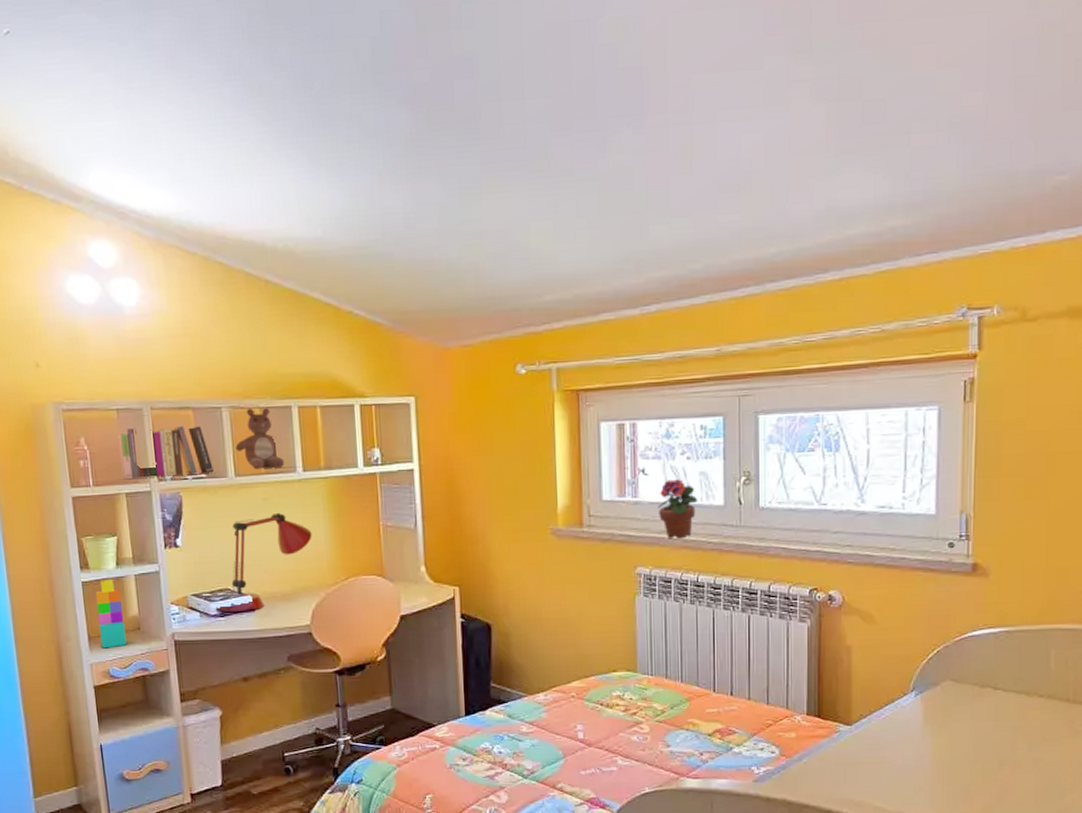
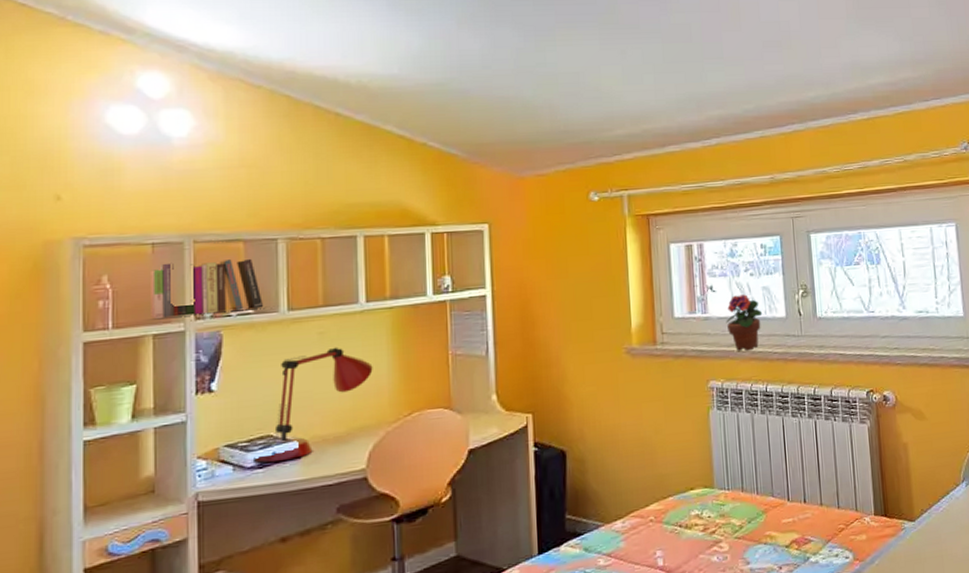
toy blocks: present [95,579,127,649] -> none [100,435,135,520]
stuffed animal: present [235,408,285,470] -> none [290,238,346,303]

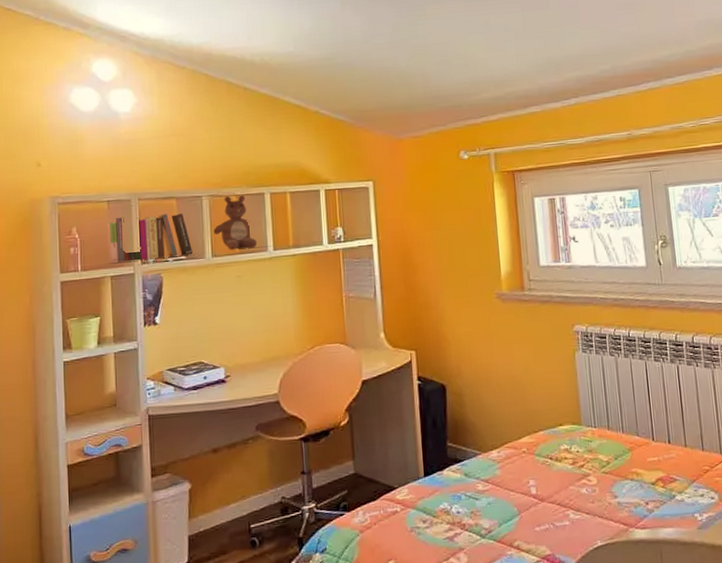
desk lamp: present [252,347,373,464] -> none [189,288,281,386]
stuffed animal: none [290,238,346,303] -> present [213,195,258,250]
potted flower: present [726,294,763,352] -> none [588,245,624,299]

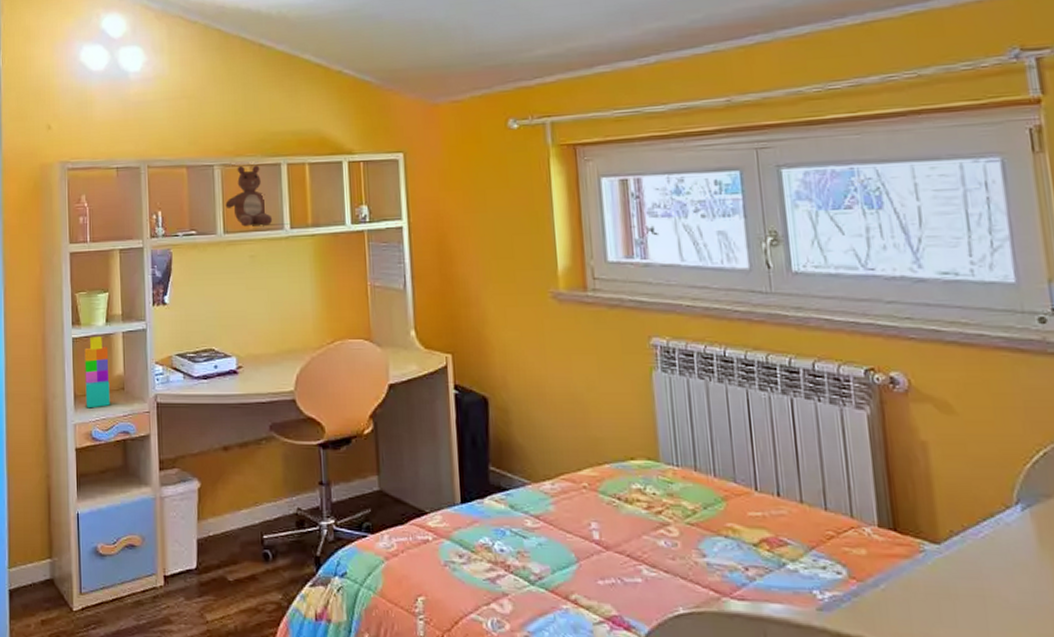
toy blocks: none [76,358,102,427] -> present [84,336,110,409]
books: present [107,213,192,263] -> none [116,183,203,235]

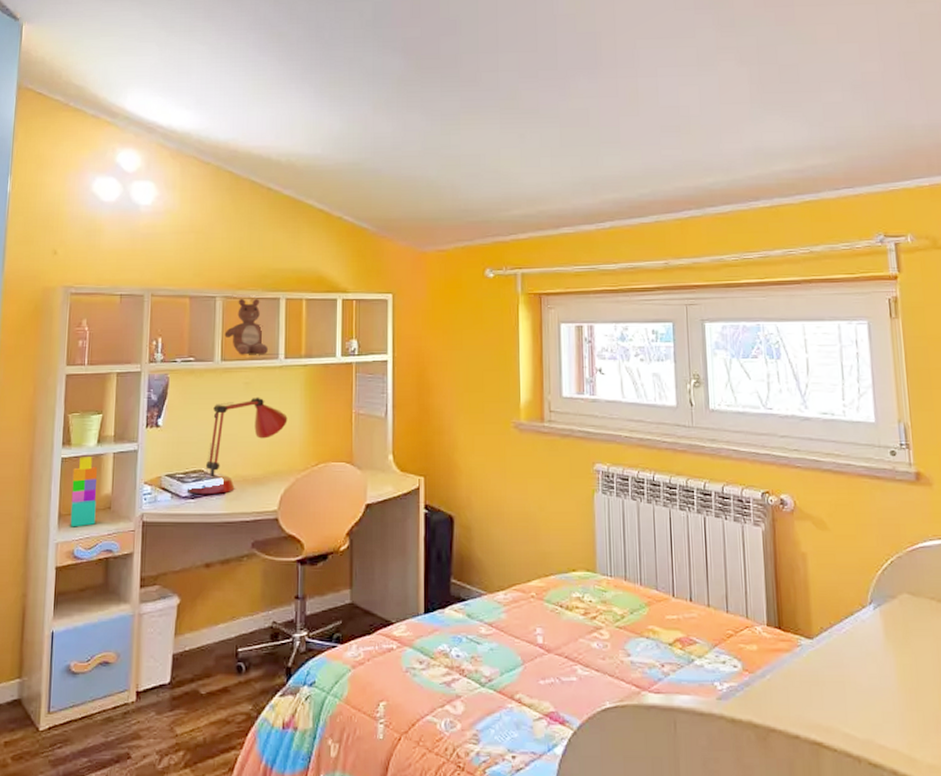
desk lamp: none [198,270,298,375] -> present [186,397,288,495]

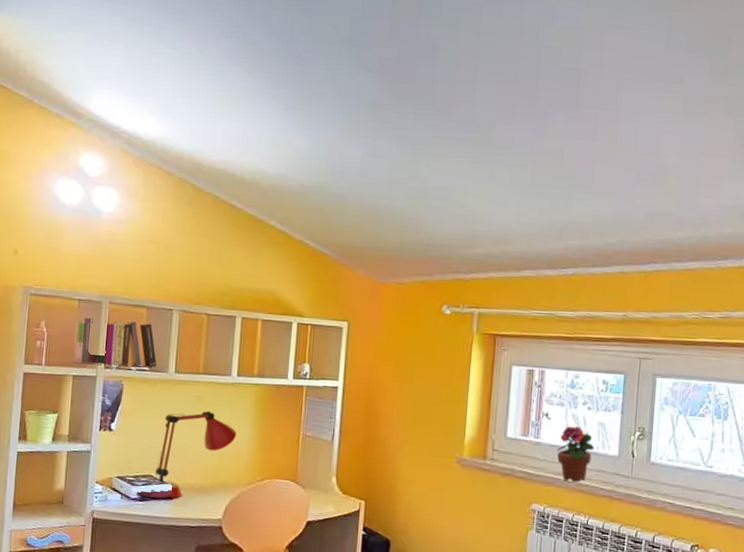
toy blocks: present [70,457,98,527] -> none [24,452,52,517]
books: none [116,312,202,359] -> present [73,317,157,367]
stuffed animal: present [224,299,269,355] -> none [179,314,222,371]
potted flower: none [614,380,652,437] -> present [556,426,595,483]

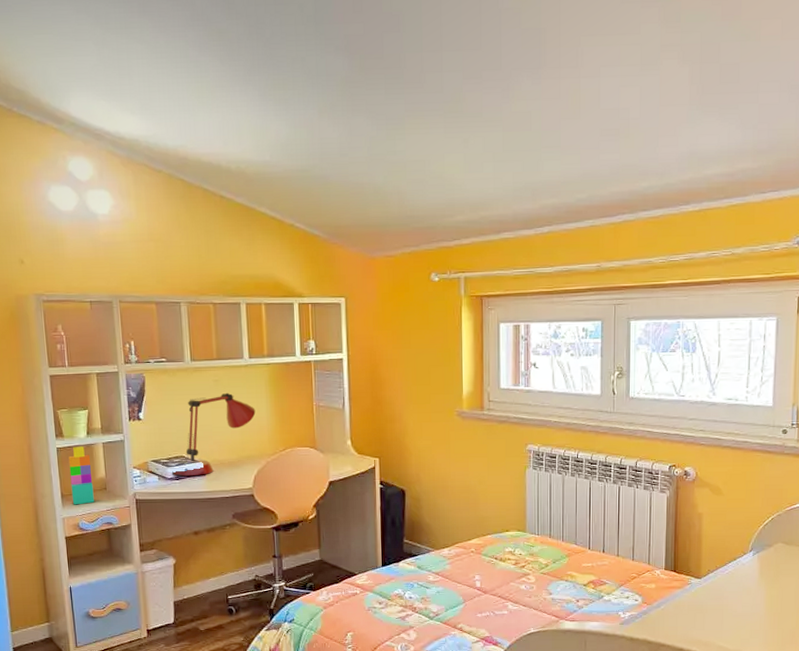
toy blocks: none [24,452,52,517] -> present [68,446,94,505]
books: present [73,317,157,367] -> none [91,317,172,361]
potted flower: present [556,426,595,483] -> none [546,372,580,422]

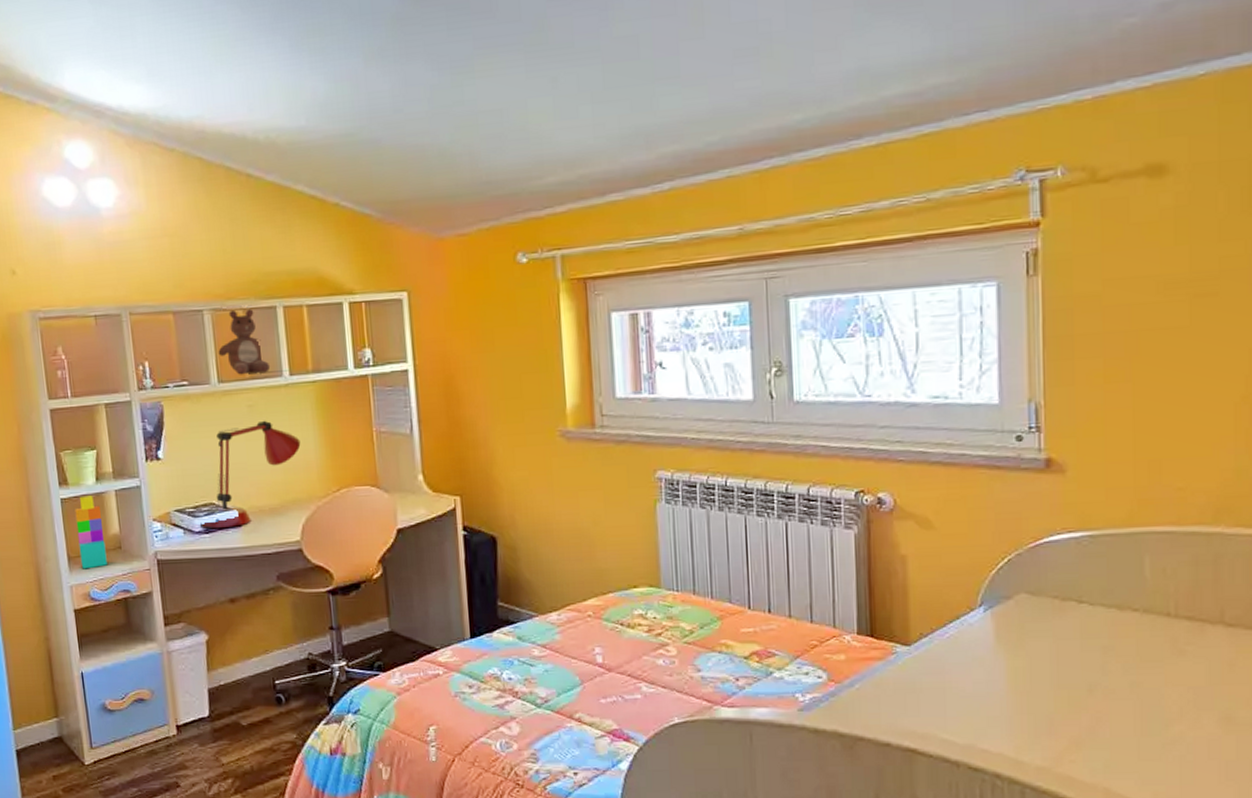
stuffed animal: none [192,304,234,356] -> present [218,309,271,375]

